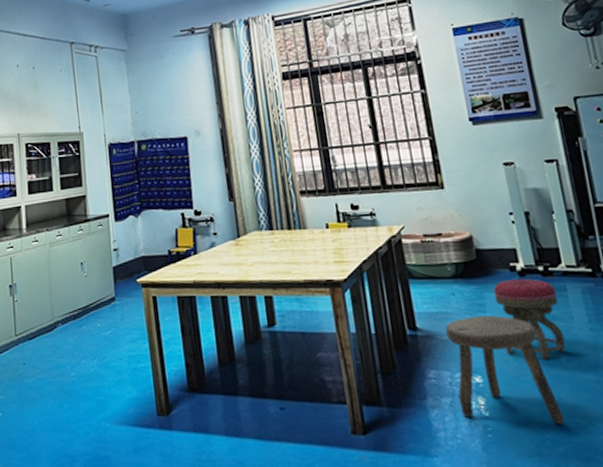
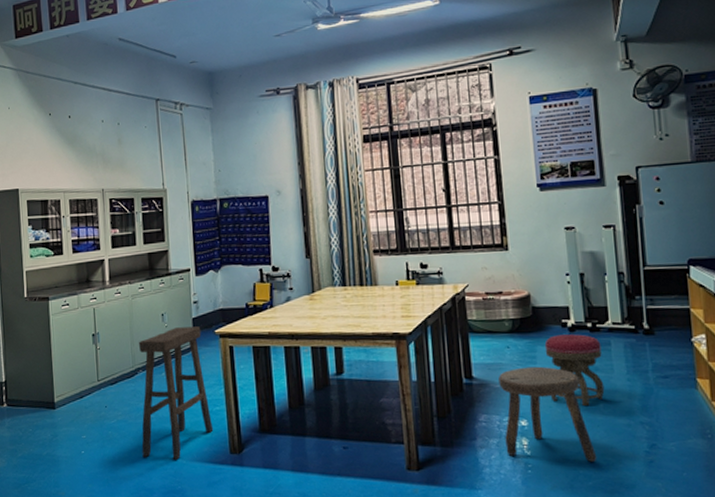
stool: none [57,275,139,423] -> present [138,326,214,460]

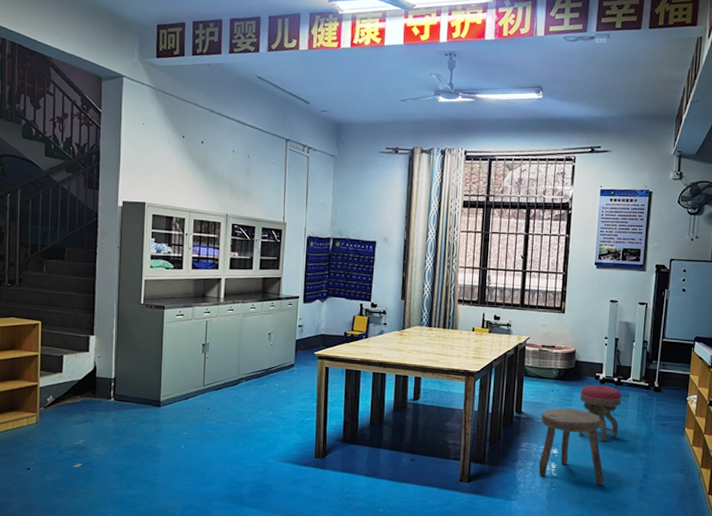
stool: present [138,326,214,460] -> none [237,346,303,460]

